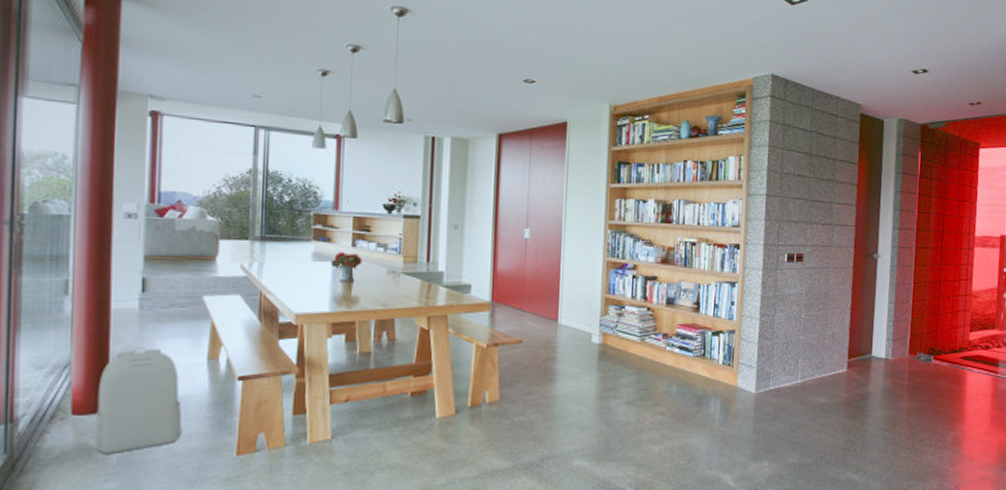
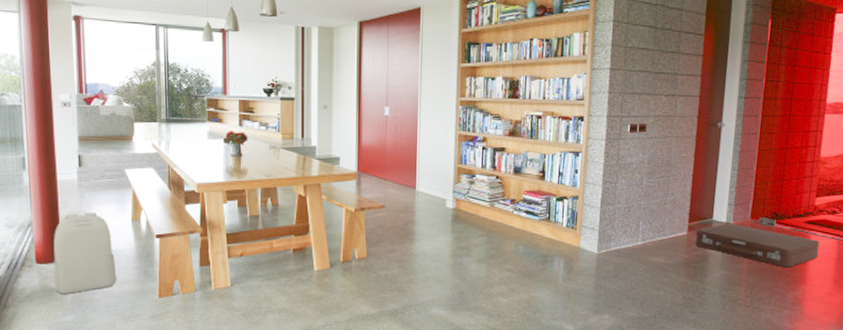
briefcase: none [855,359,976,406] -> present [695,223,820,268]

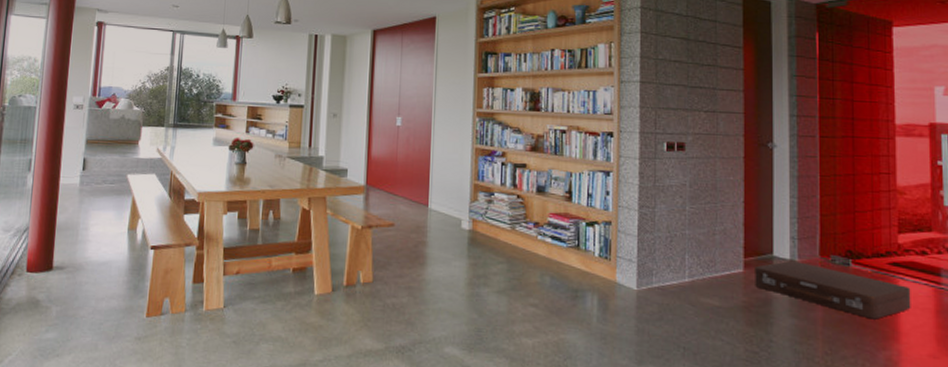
backpack: present [53,210,117,295] -> none [39,216,107,309]

